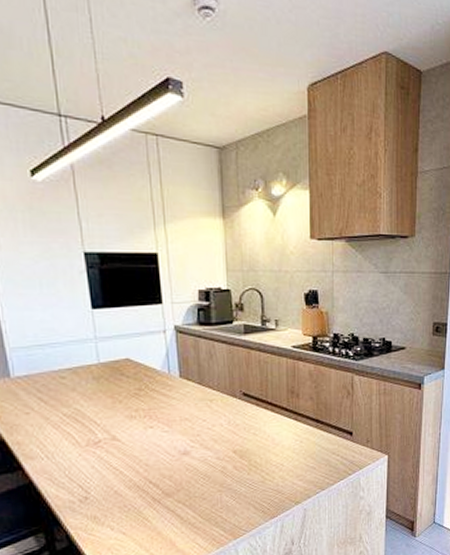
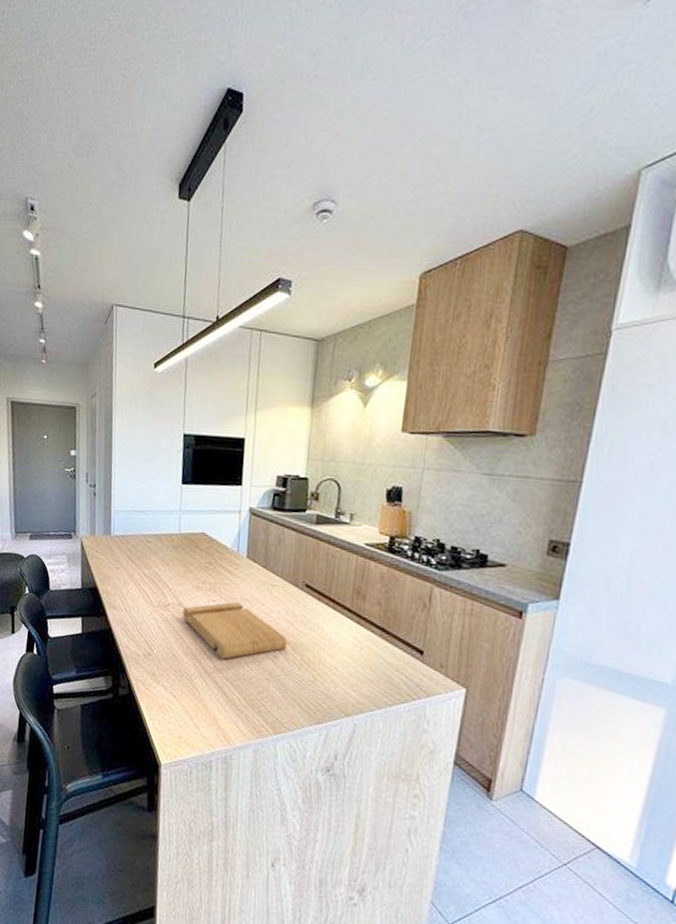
cutting board: none [117,422,235,483] -> present [182,601,288,659]

